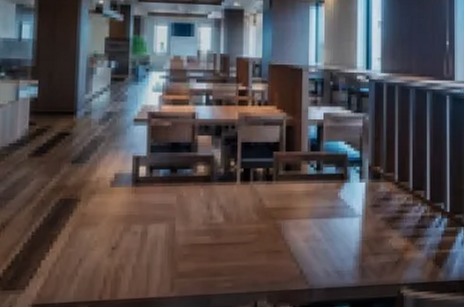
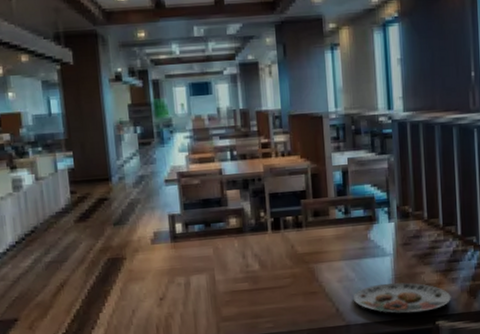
plate: none [318,246,417,280] -> present [353,282,451,314]

